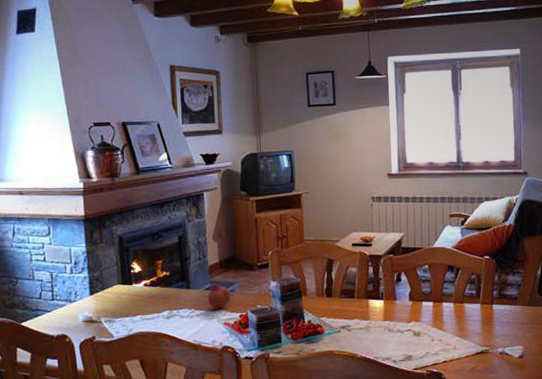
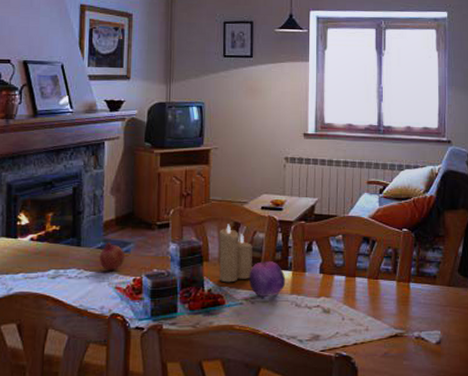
candle: none [314,261,347,314] -> present [218,224,252,283]
fruit: none [344,292,379,325] -> present [248,261,286,298]

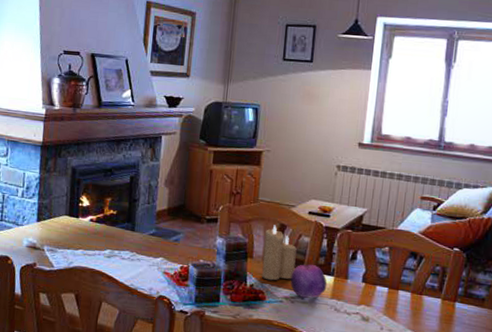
fruit: present [99,242,126,271] -> none [150,230,175,257]

